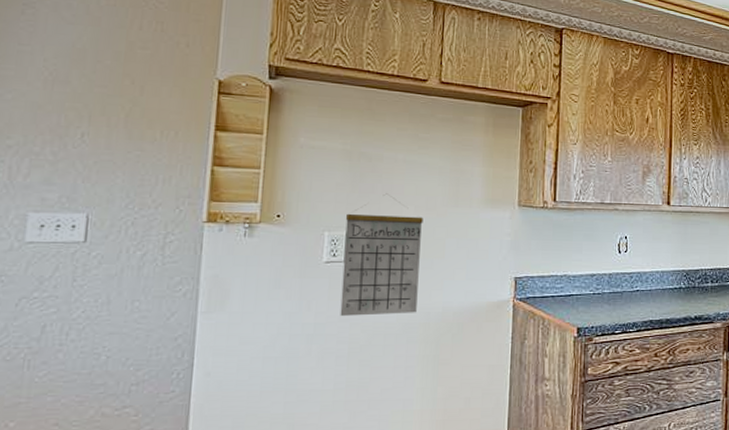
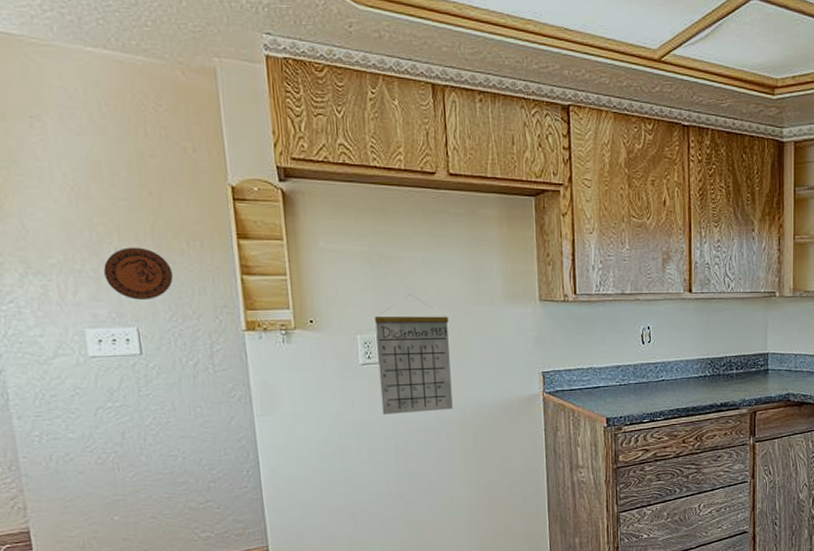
decorative plate: none [63,133,140,186] -> present [103,247,174,300]

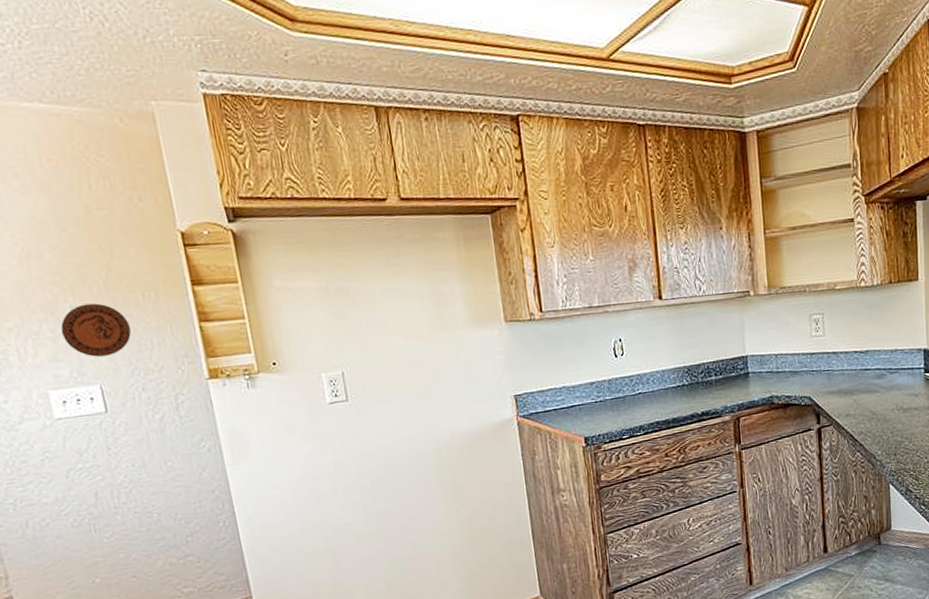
calendar: present [375,294,453,414] -> none [338,326,426,453]

